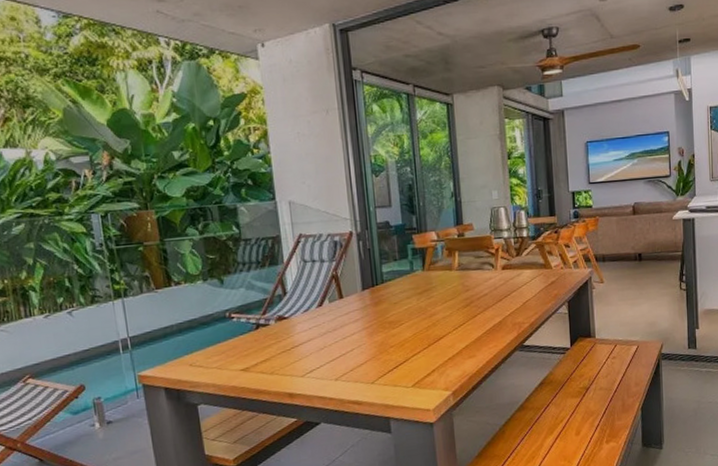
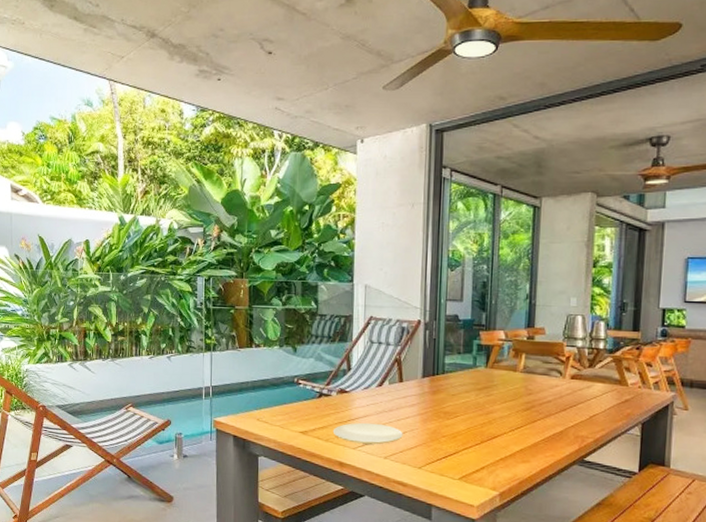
plate: none [276,345,351,371] -> present [332,422,403,445]

